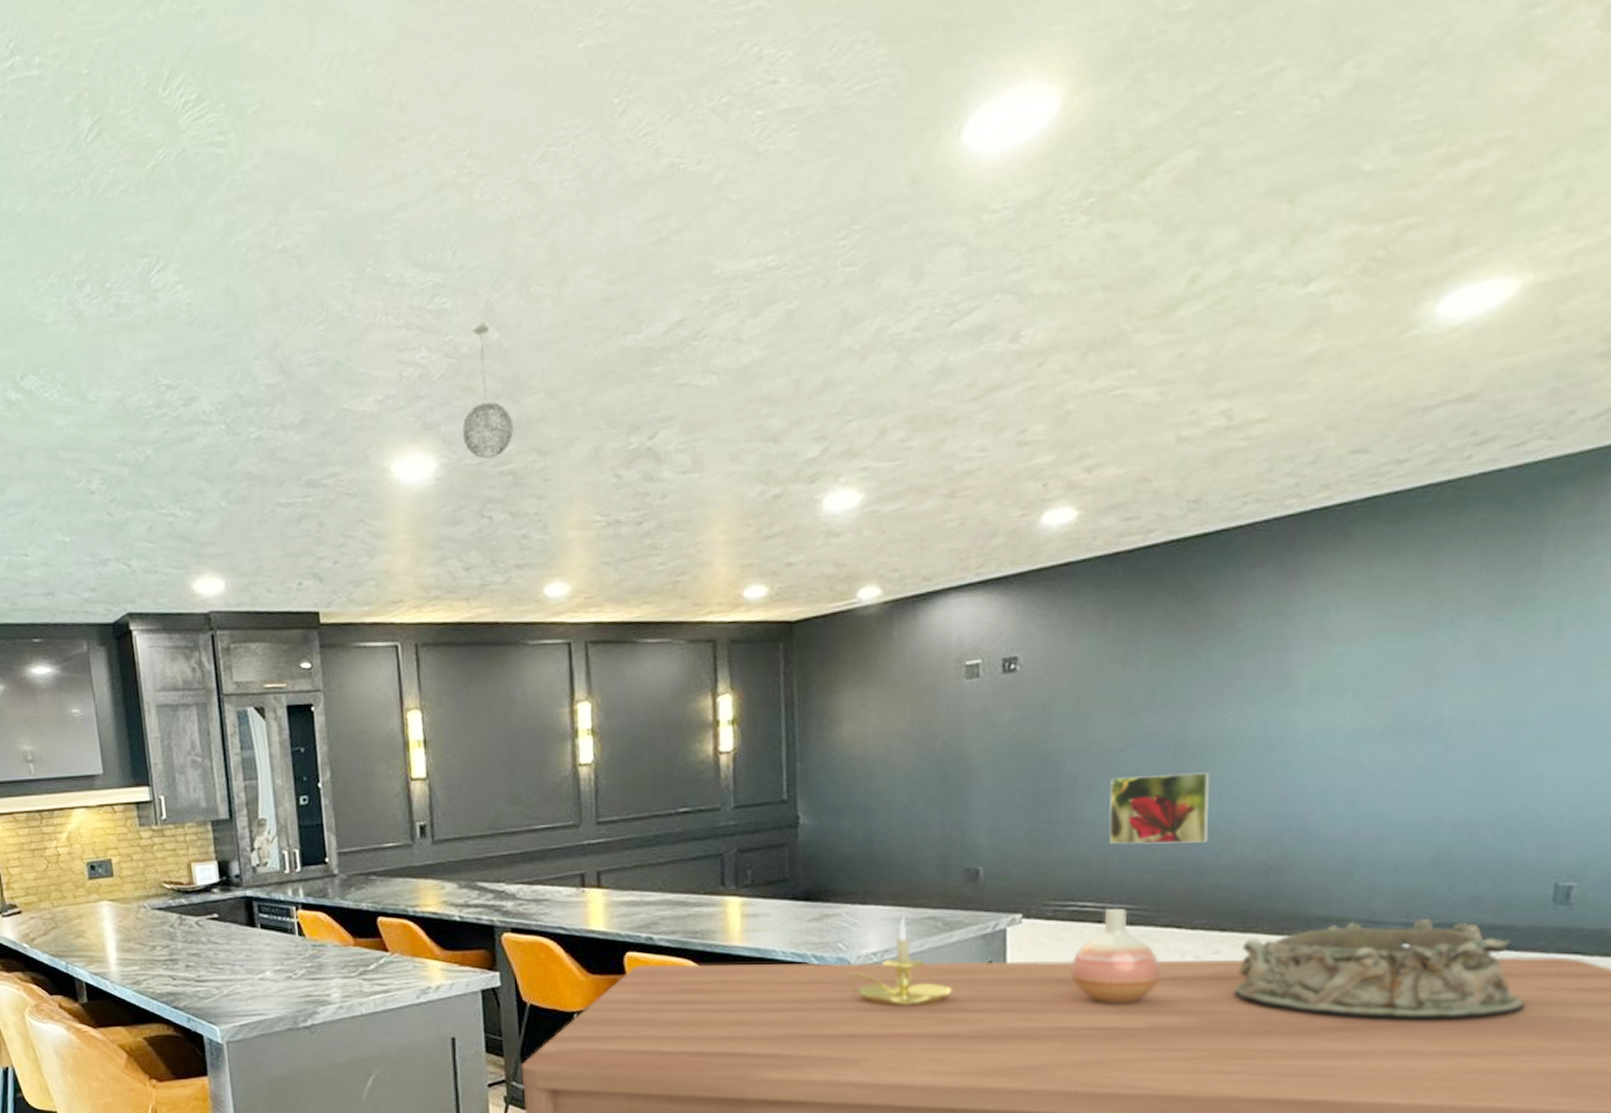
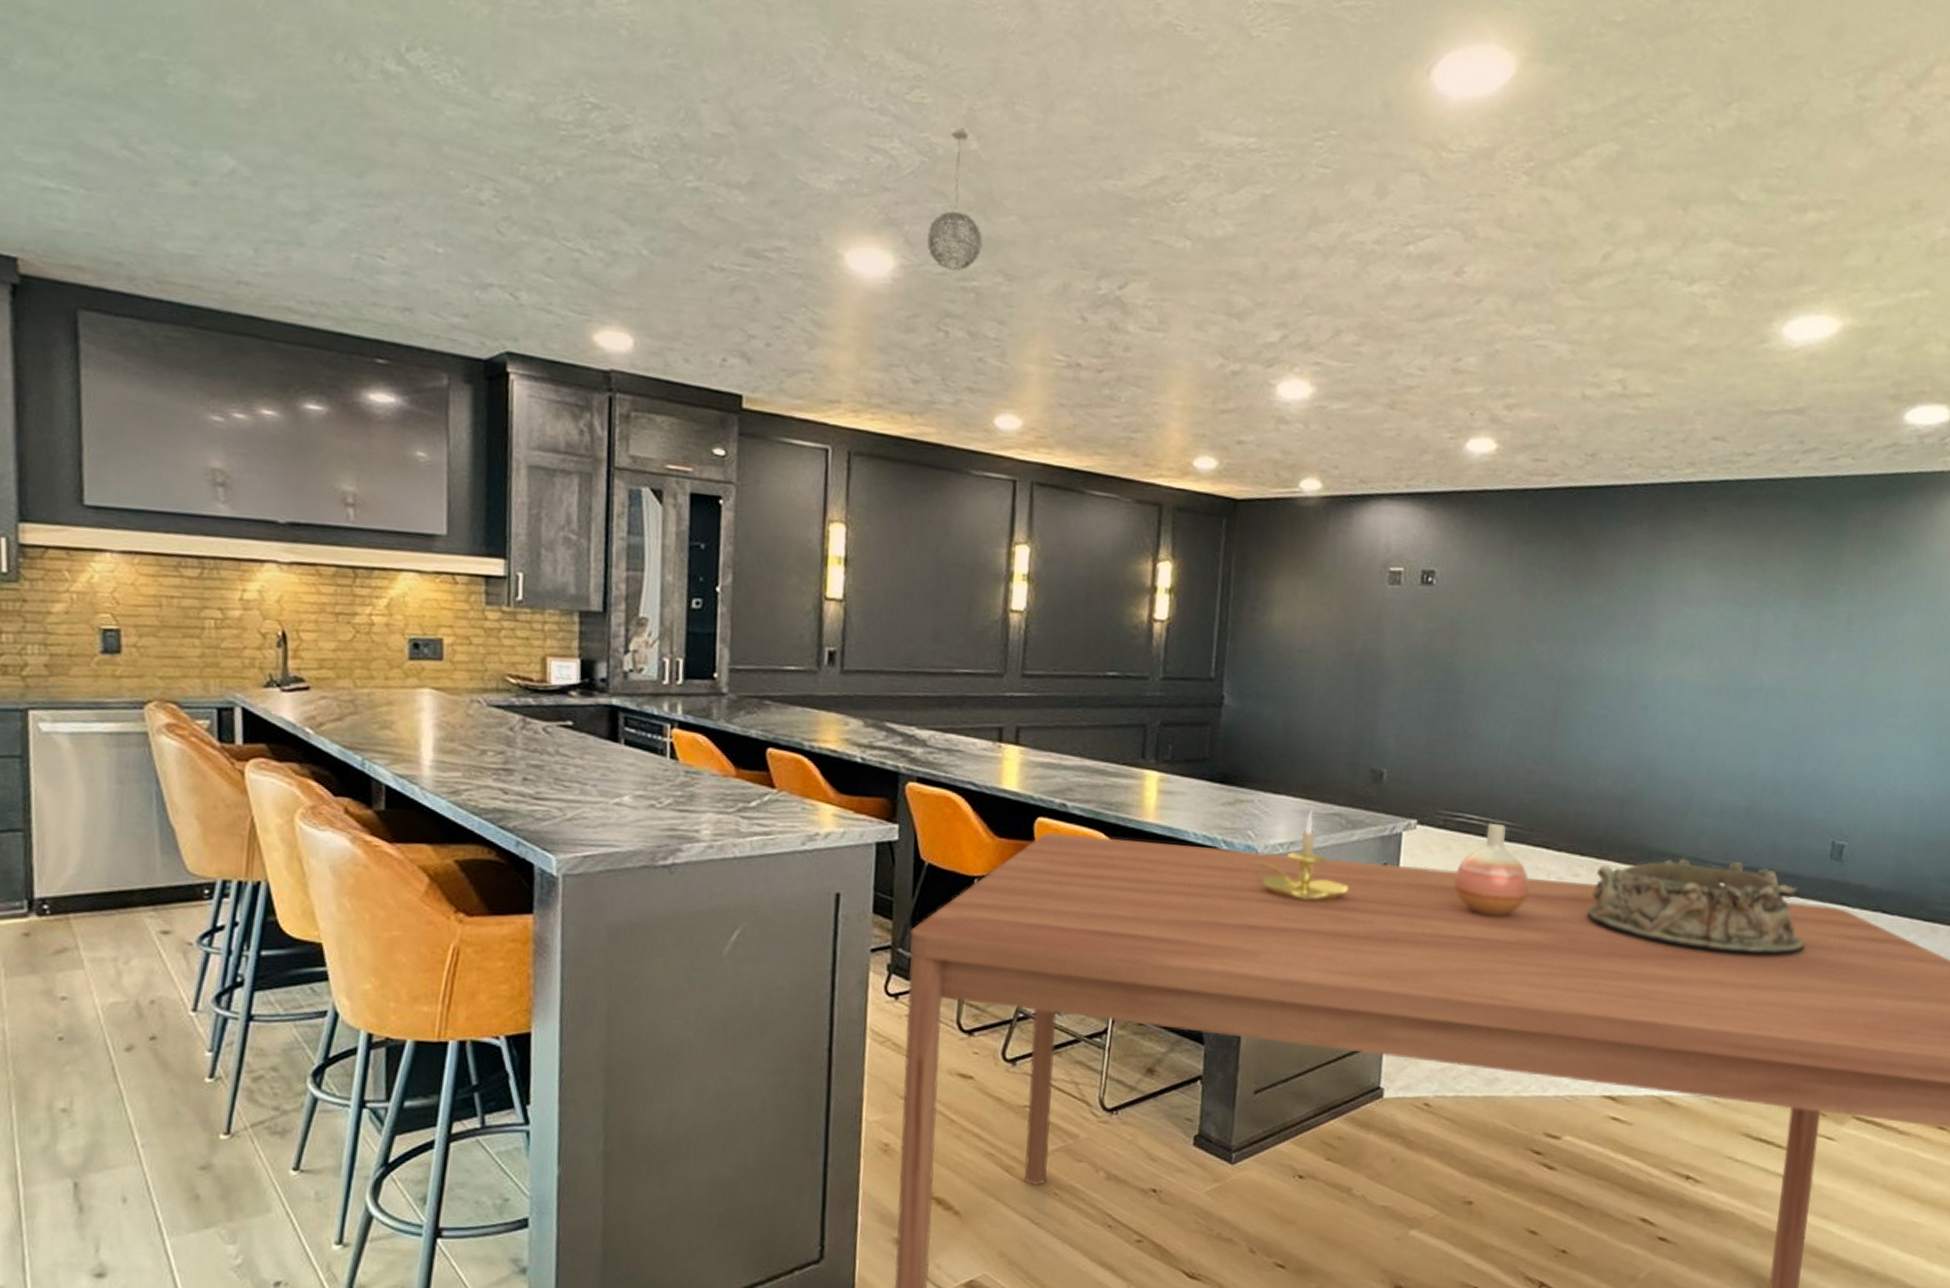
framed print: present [1109,772,1210,845] -> none [1497,698,1584,771]

